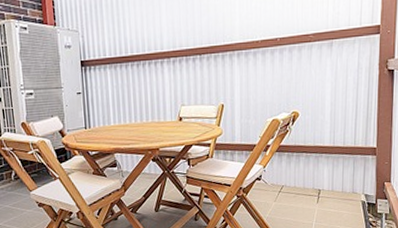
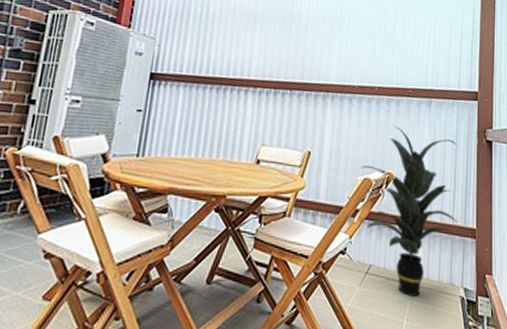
indoor plant: none [269,70,359,205] -> present [360,126,457,296]

